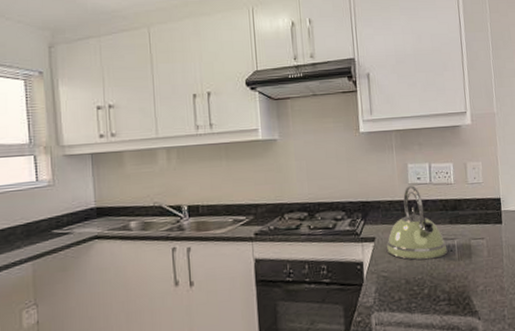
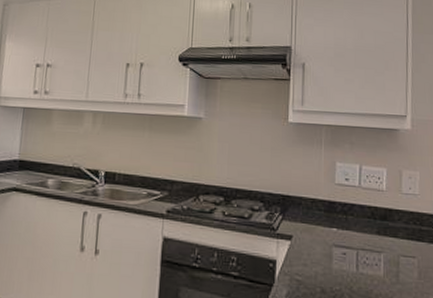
kettle: present [386,185,448,261] -> none [303,186,372,271]

